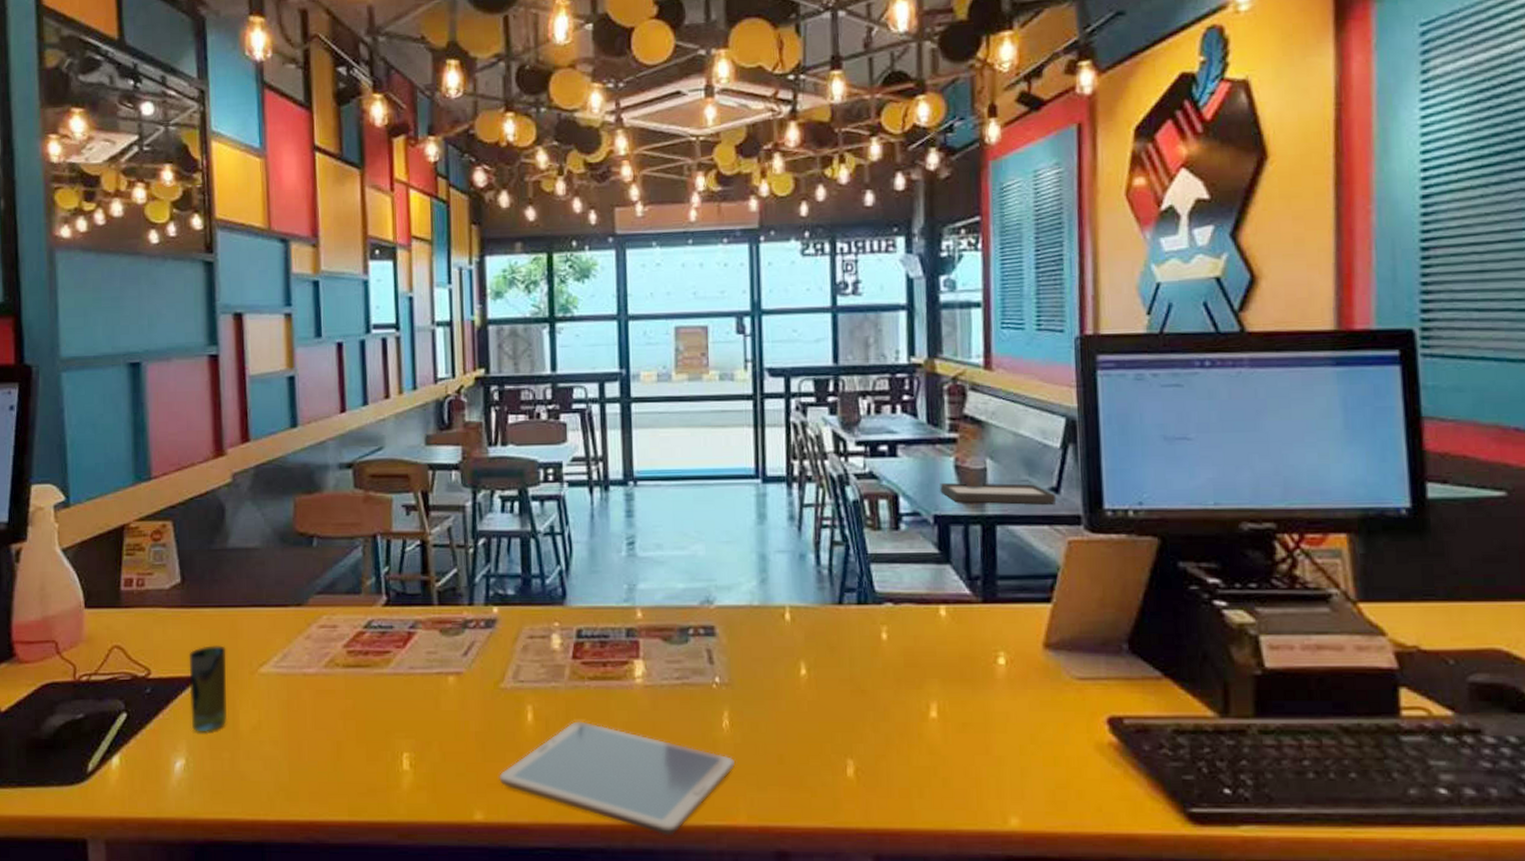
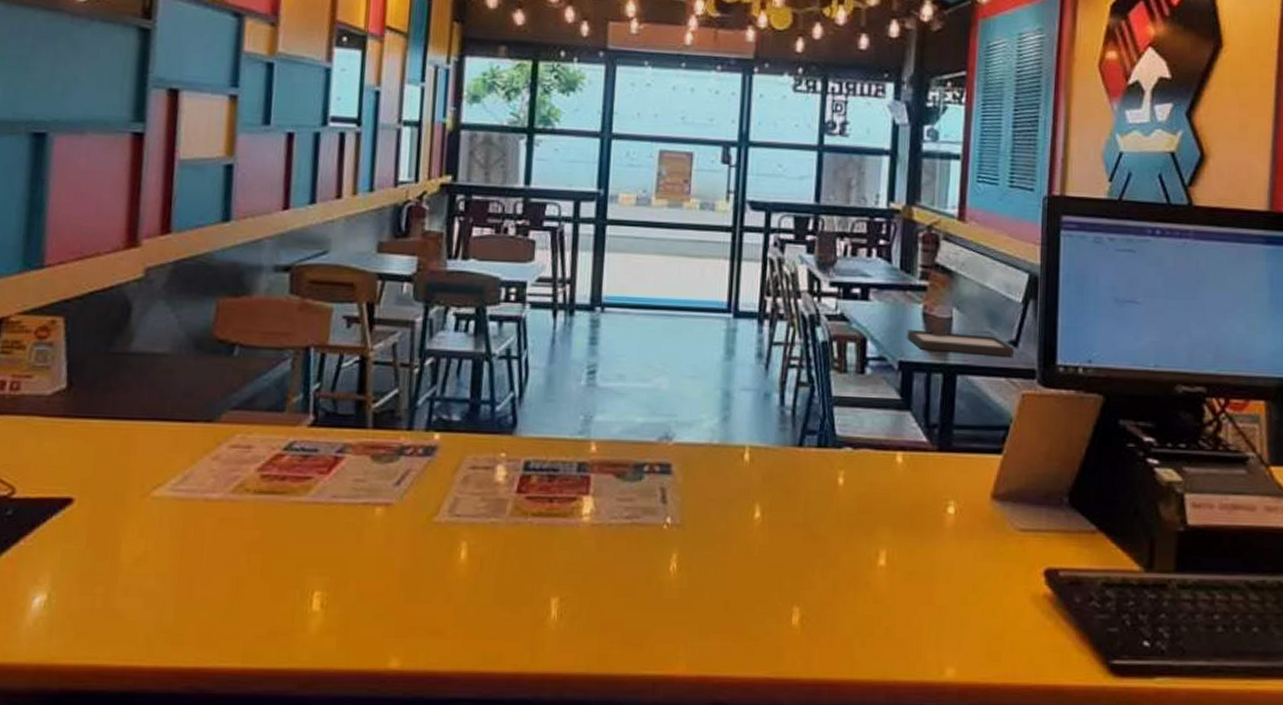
cup: present [189,645,228,732] -> none [59,462,114,563]
tablet: present [499,721,736,836] -> none [421,560,680,686]

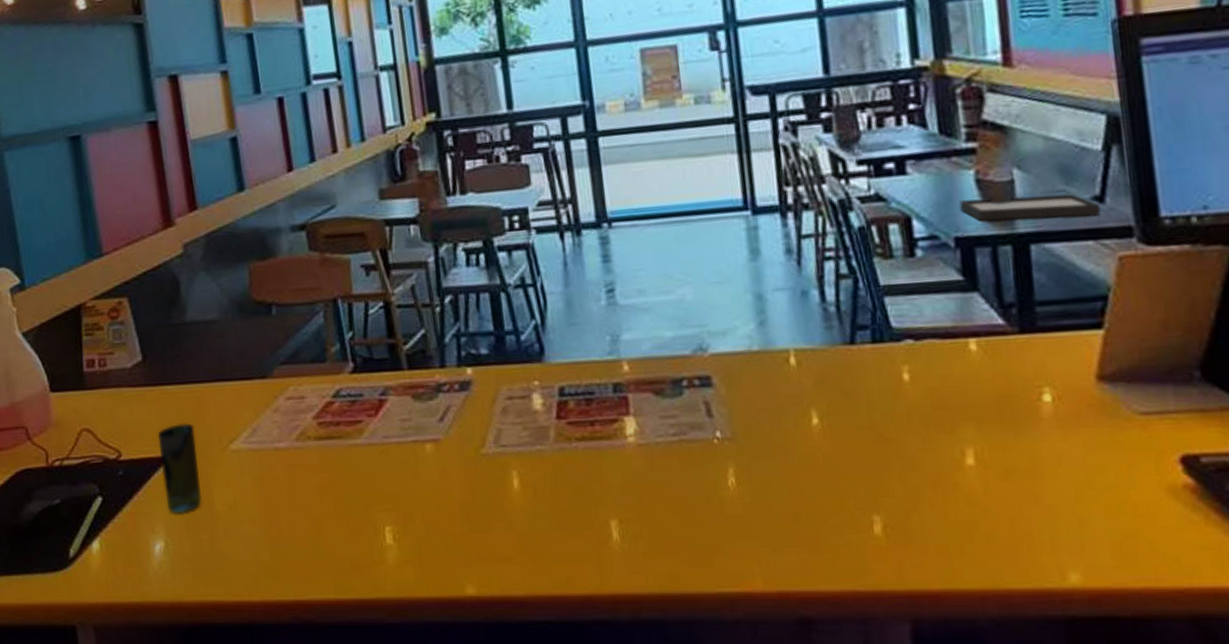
cup: none [59,462,114,563] -> present [157,423,203,513]

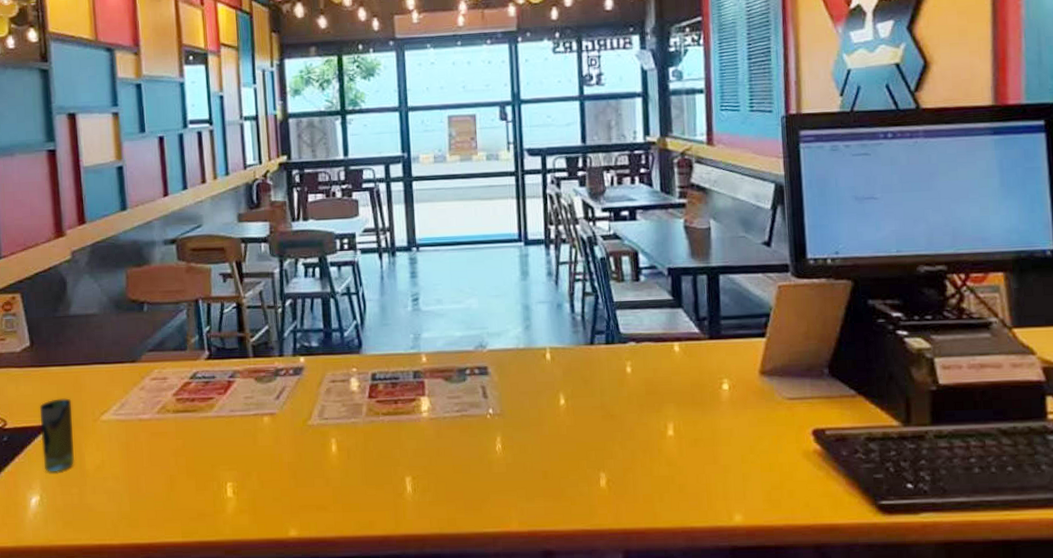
tray: present [959,194,1101,221] -> none [672,239,768,257]

